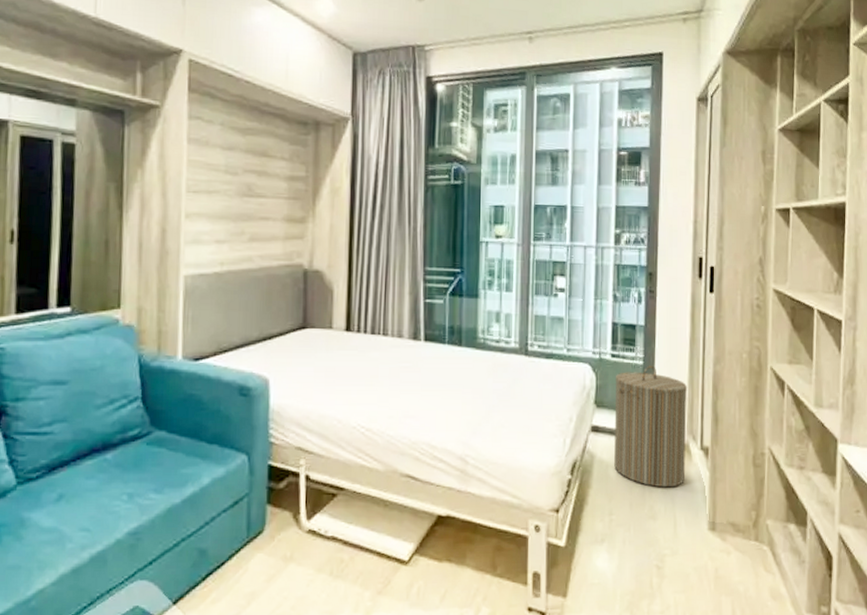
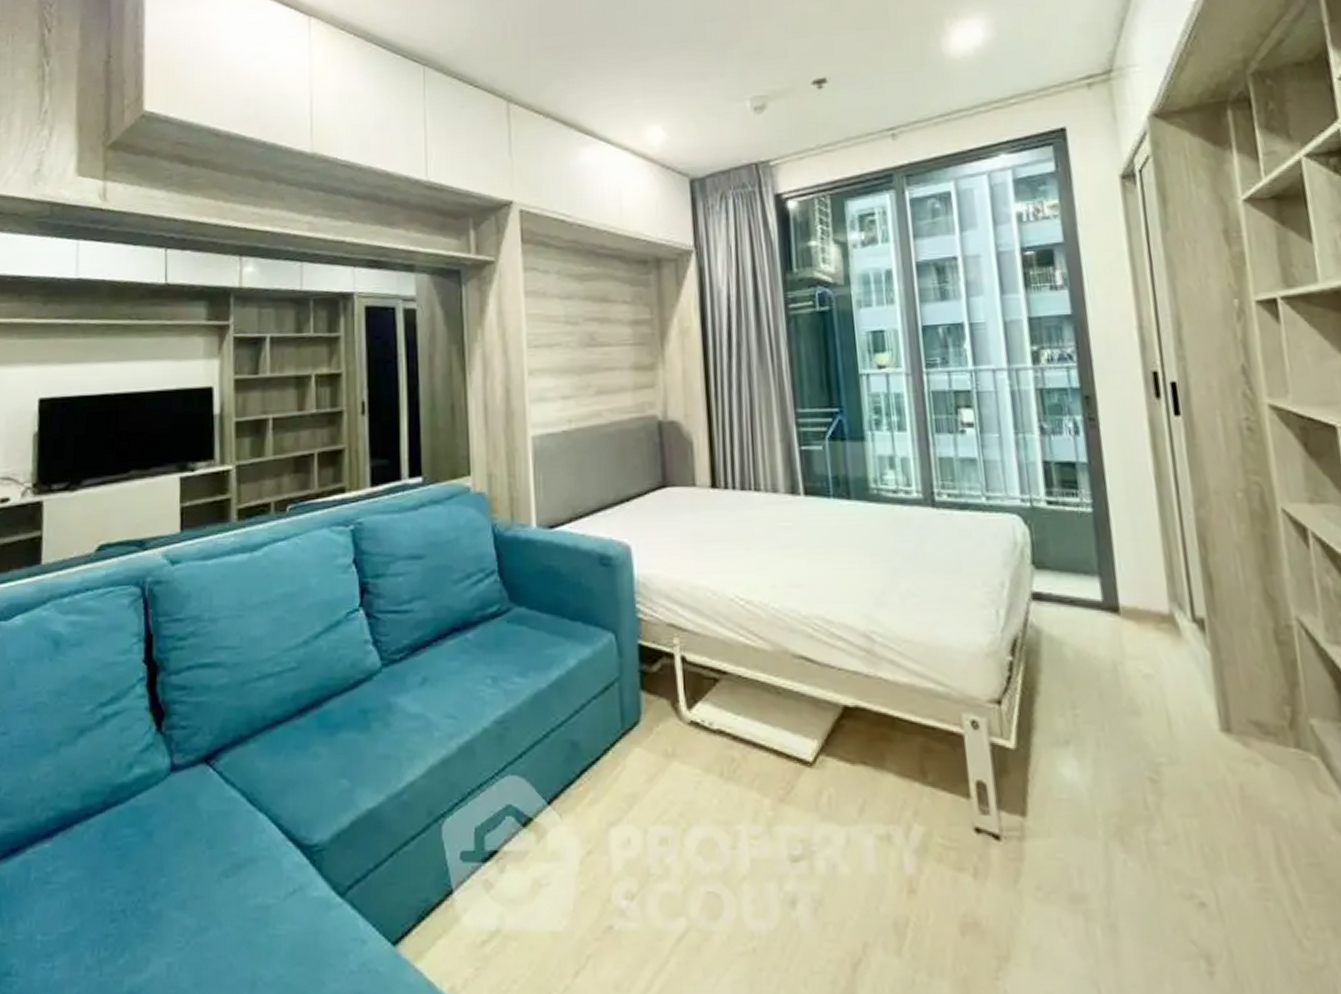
laundry hamper: present [614,365,688,488] -> none [1056,513,1175,673]

